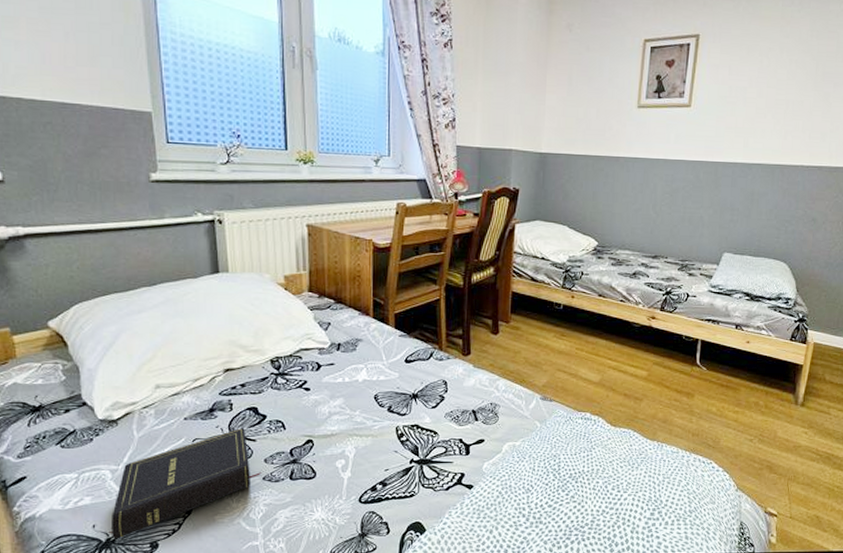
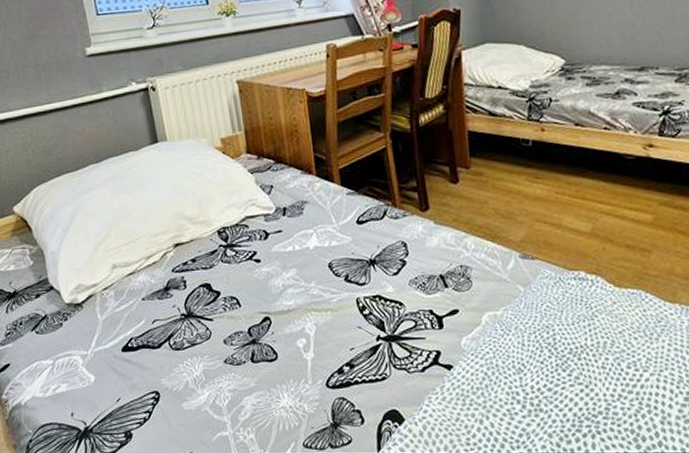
book: present [109,428,262,539] -> none [86,307,223,428]

